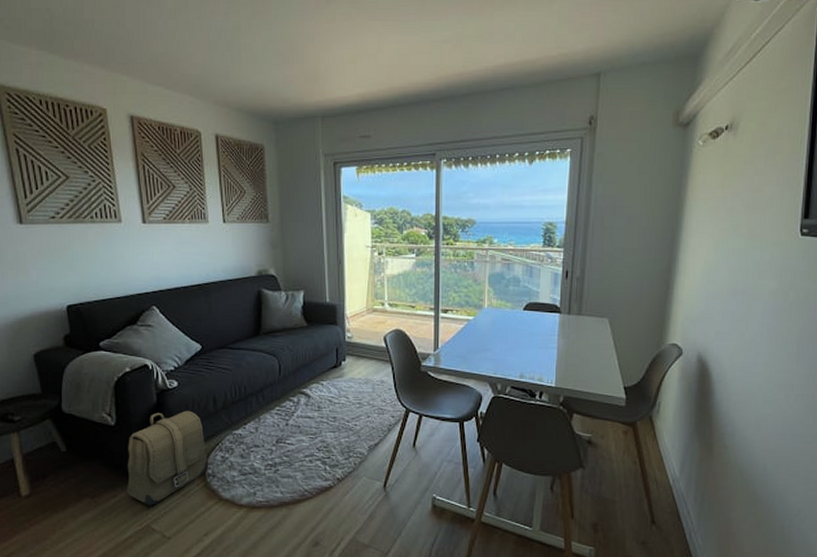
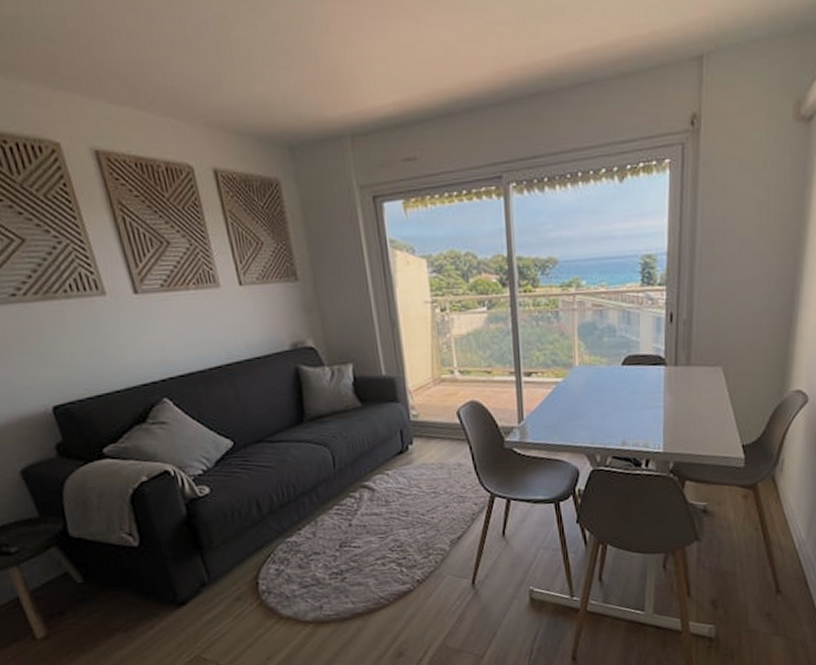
backpack: present [127,410,209,506] -> none [158,520,262,634]

